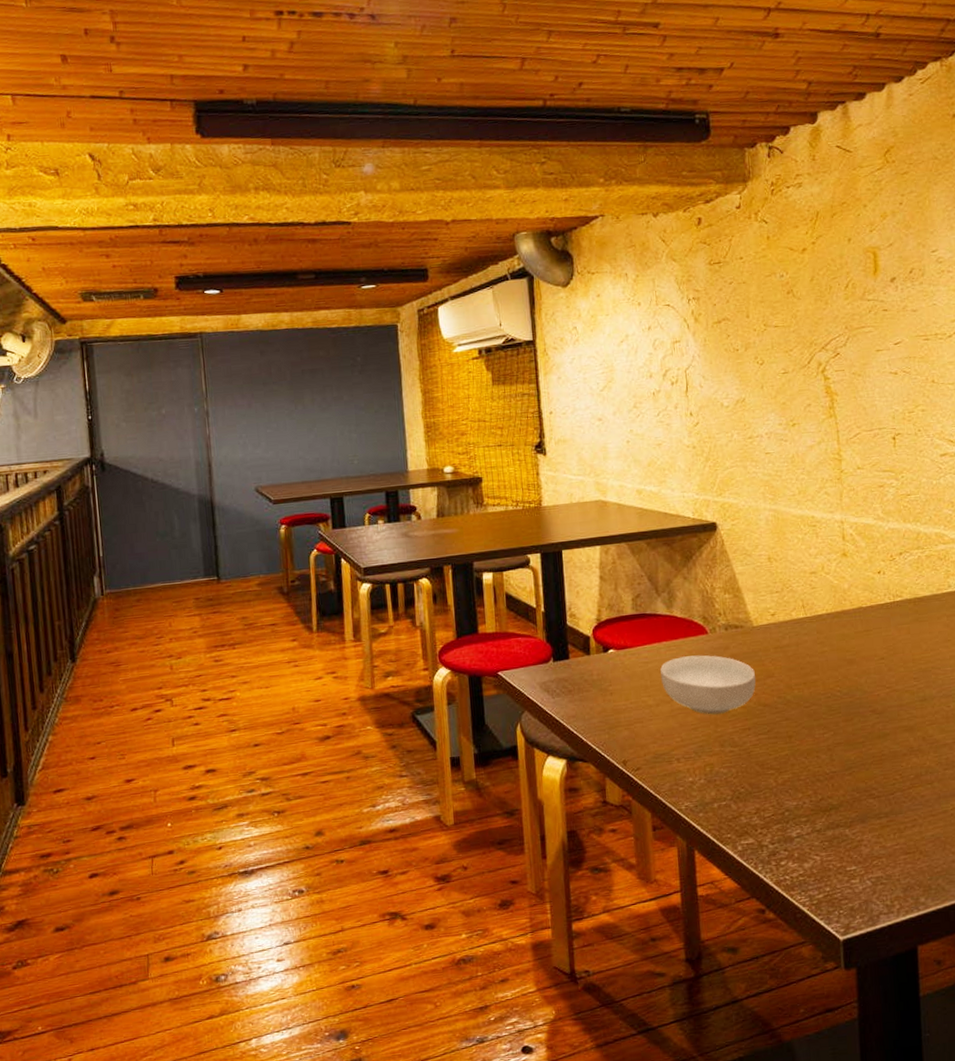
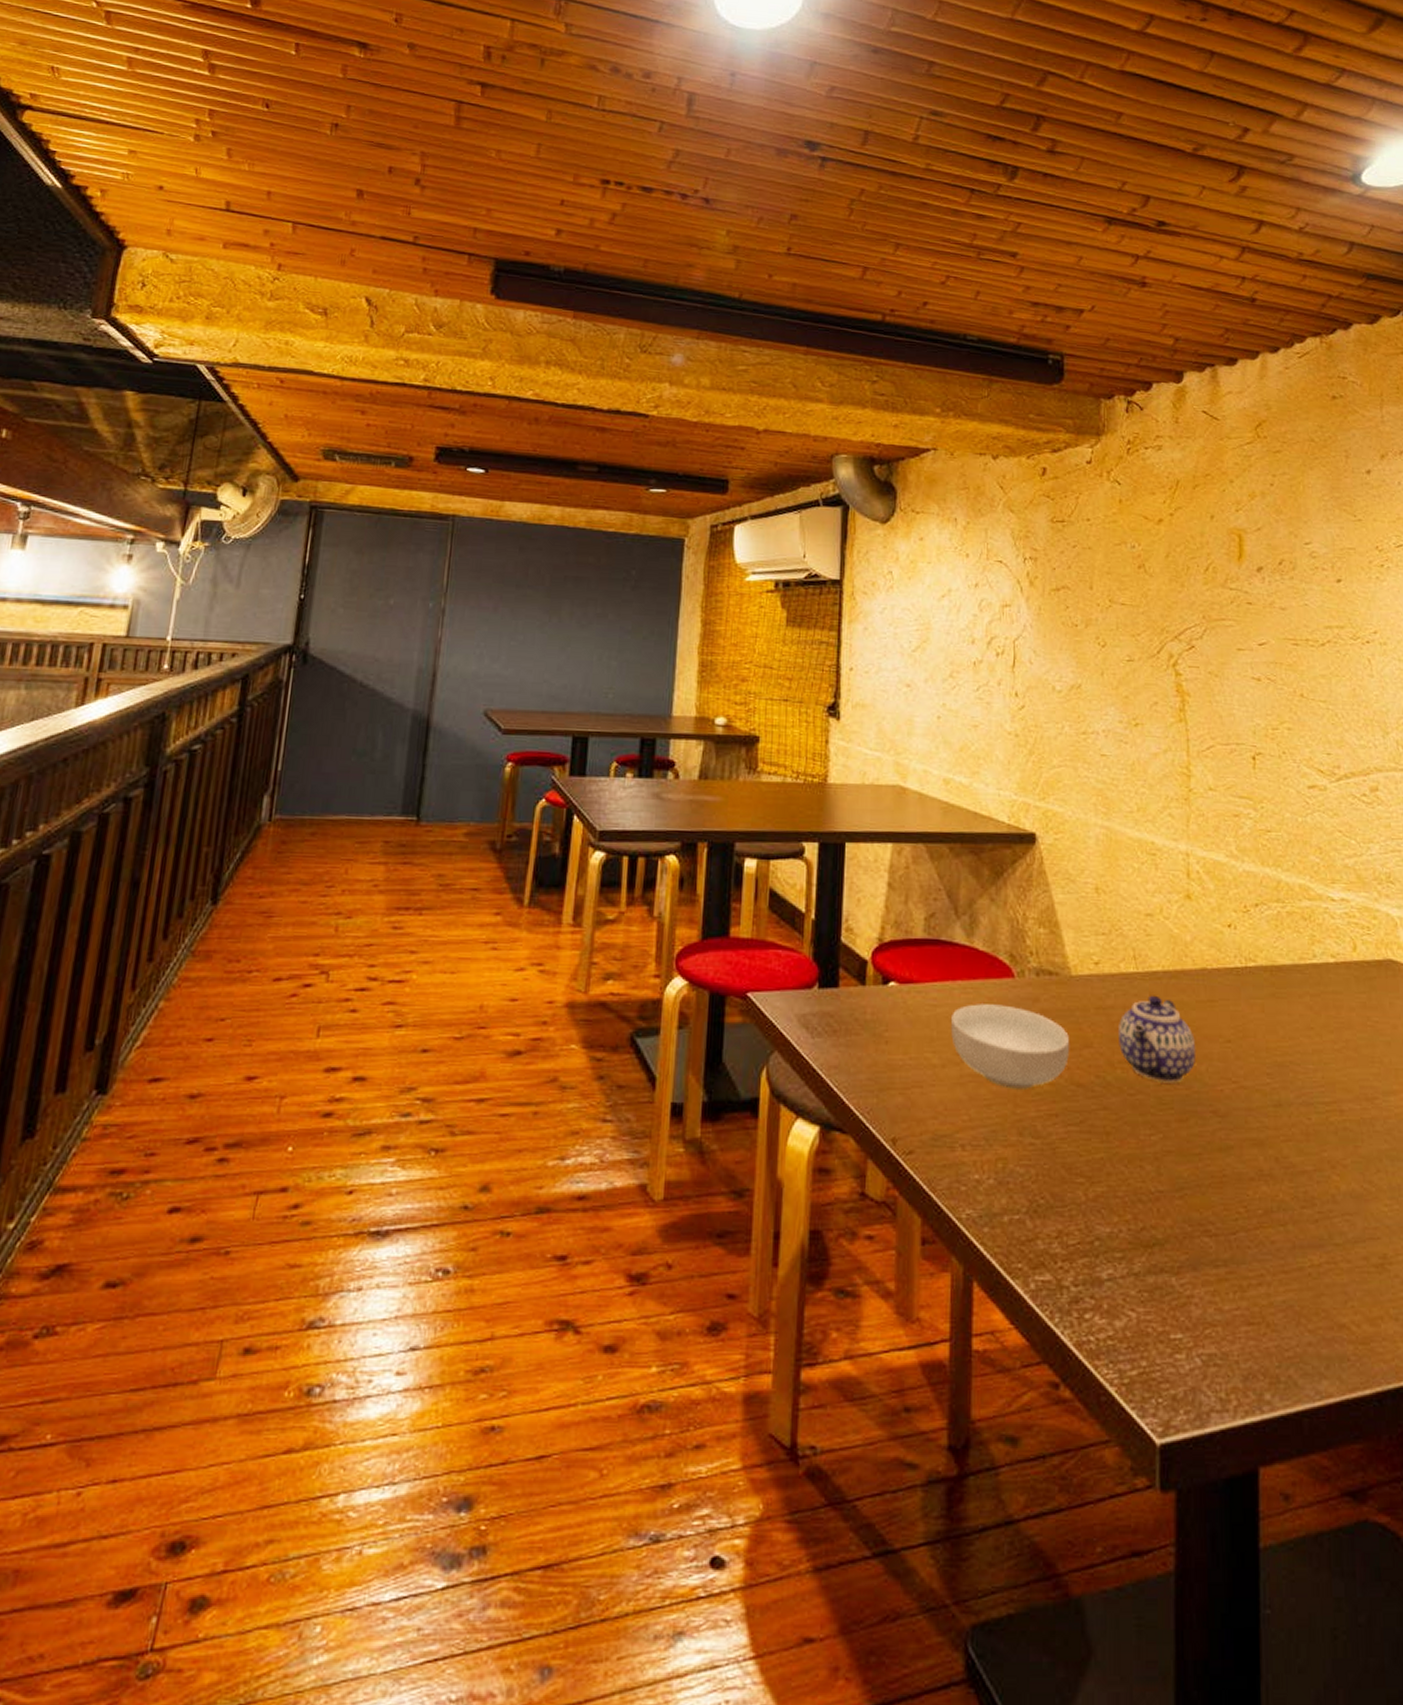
teapot: none [794,632,857,695] -> present [1119,995,1196,1083]

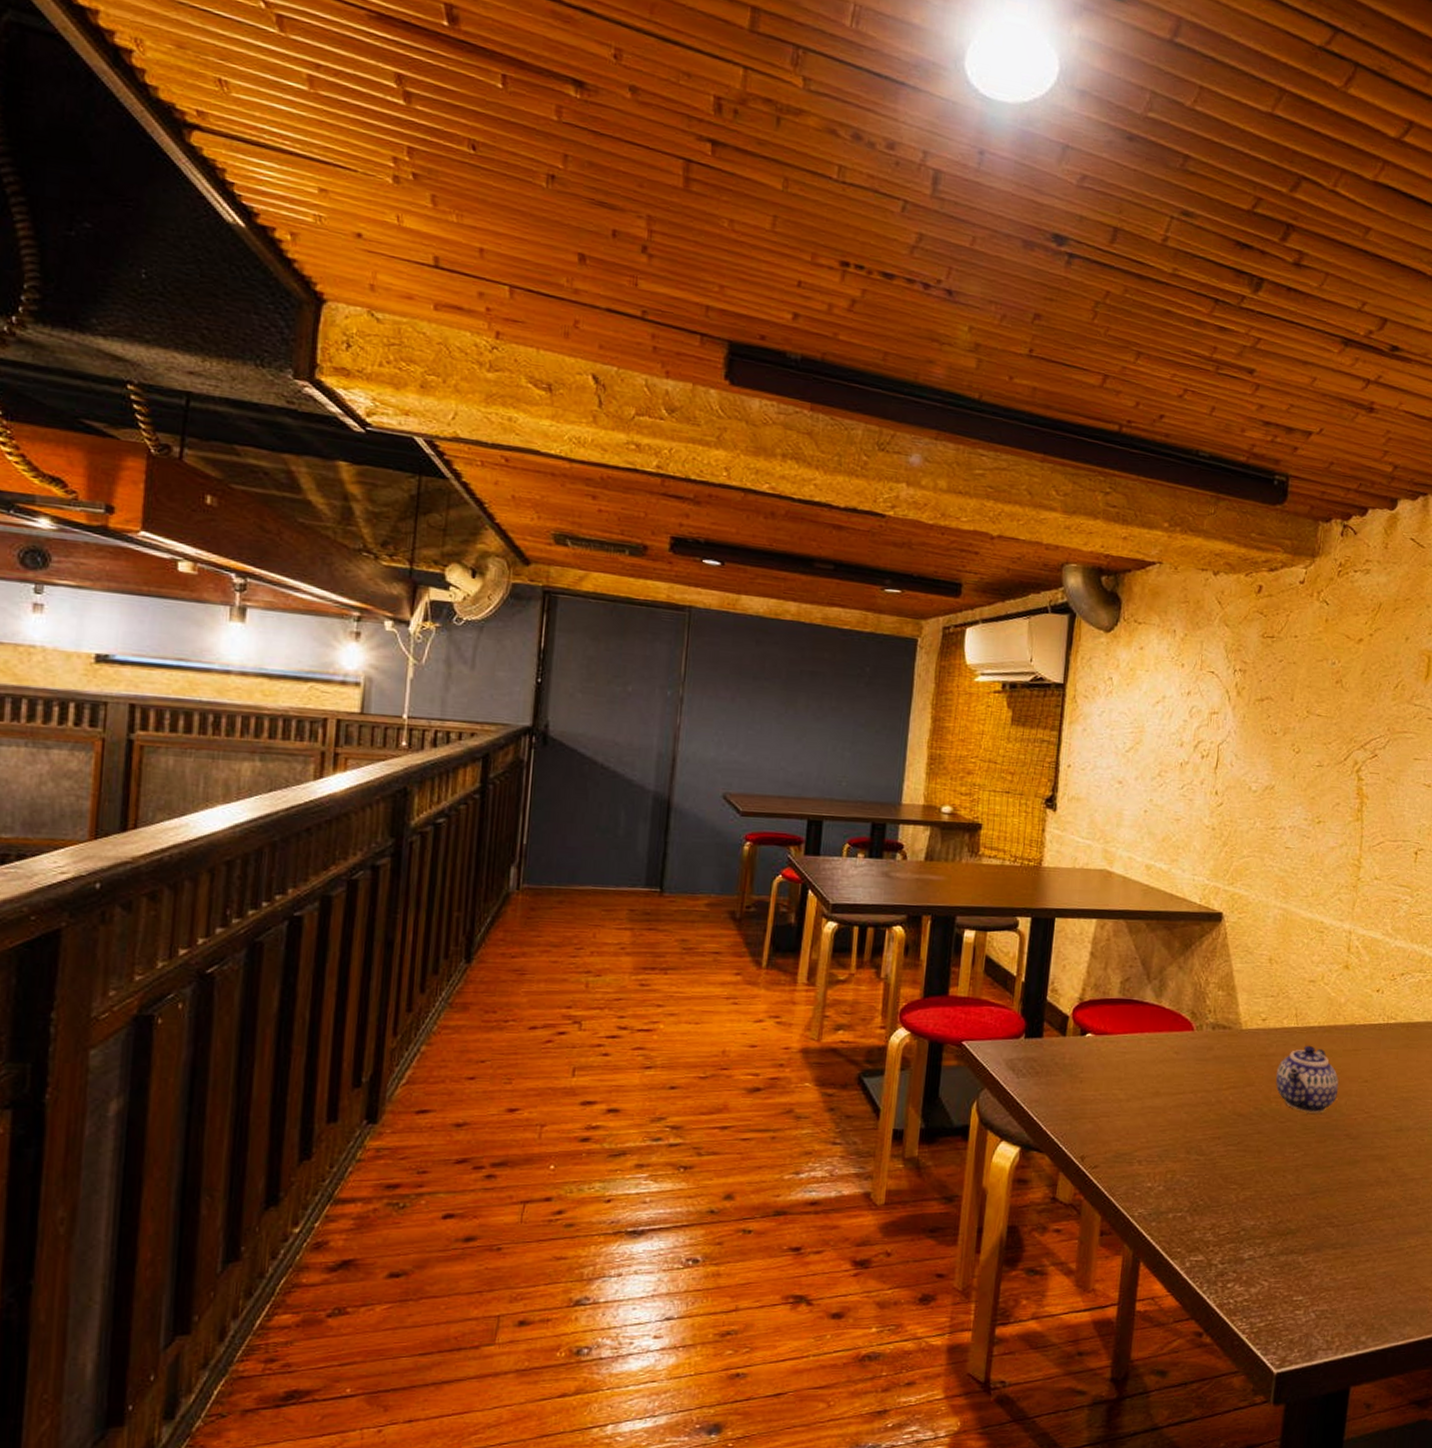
cereal bowl: present [951,1004,1070,1089] -> none [1136,1051,1236,1118]

